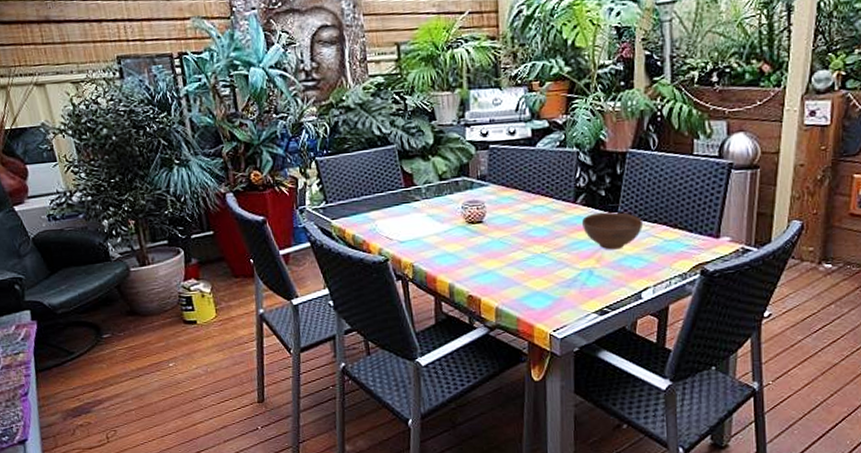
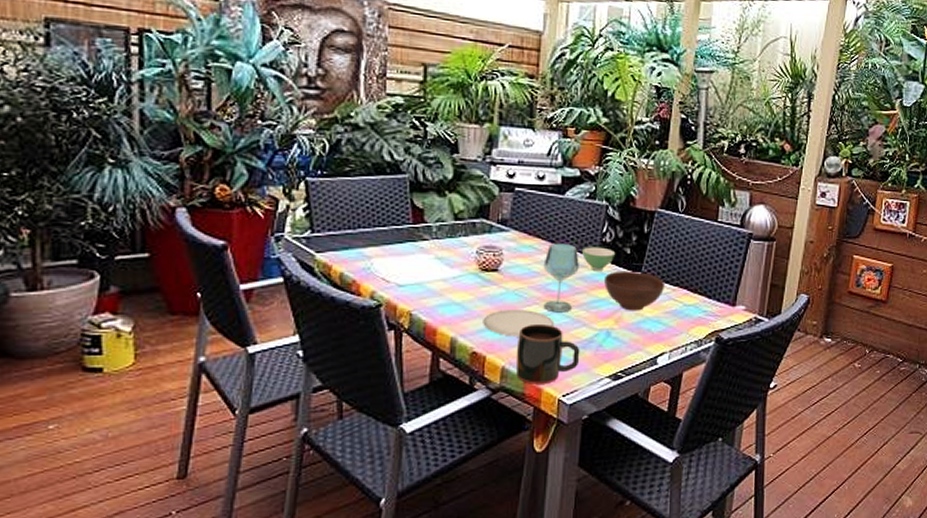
plate: none [474,255,539,281] -> present [483,310,555,337]
mug: none [506,267,566,322] -> present [515,323,580,384]
wine glass: none [523,191,557,256] -> present [543,243,579,313]
bowl: none [557,192,591,215] -> present [581,247,616,270]

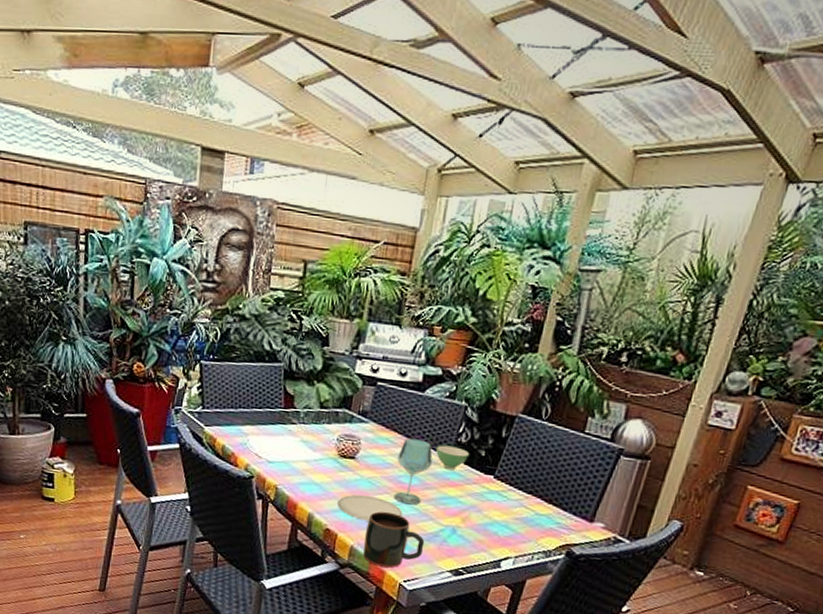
bowl: present [604,270,666,311] -> none [455,471,519,514]

